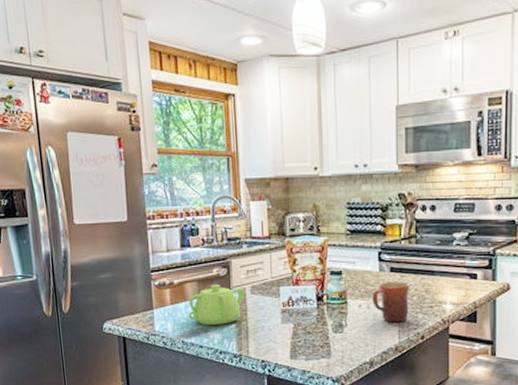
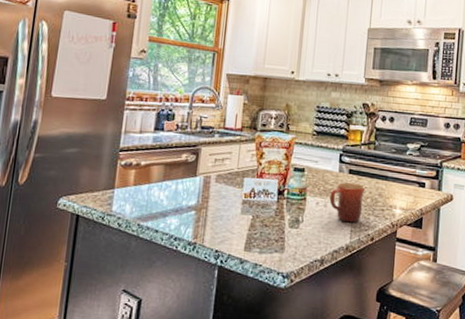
teapot: present [188,284,245,326] -> none [149,169,210,211]

